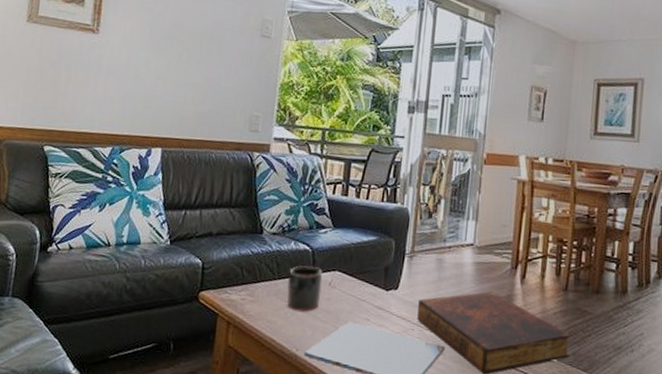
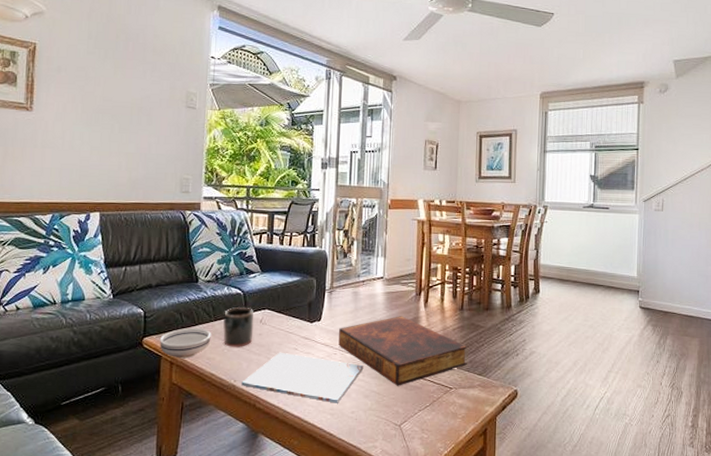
bowl: none [217,284,274,319] -> present [160,327,211,359]

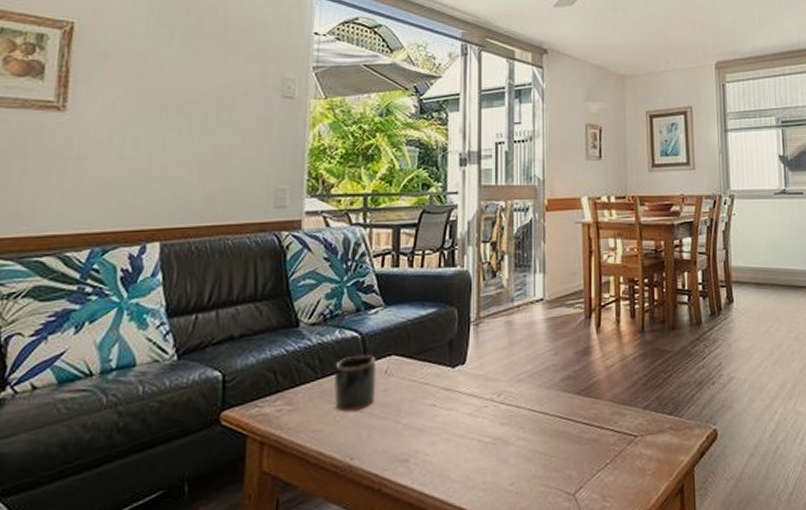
bowl: present [160,327,211,359] -> none [245,389,318,436]
magazine: present [241,352,364,403] -> none [361,411,524,475]
book: present [338,316,468,386] -> none [490,347,653,441]

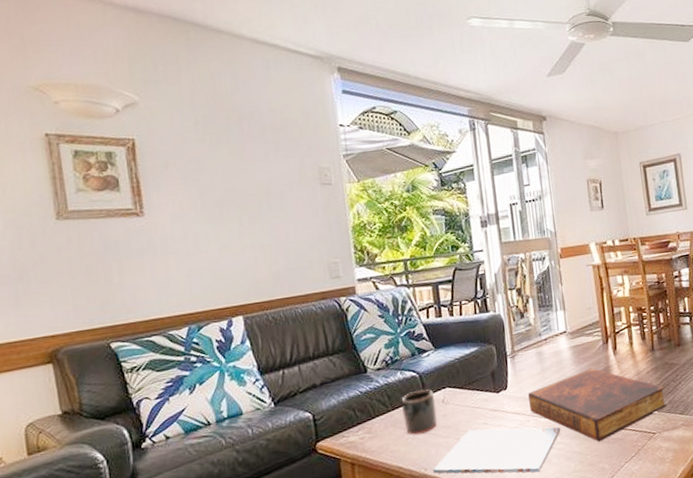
magazine: none [361,411,524,475] -> present [433,427,561,474]
book: none [490,347,653,441] -> present [528,368,667,442]

